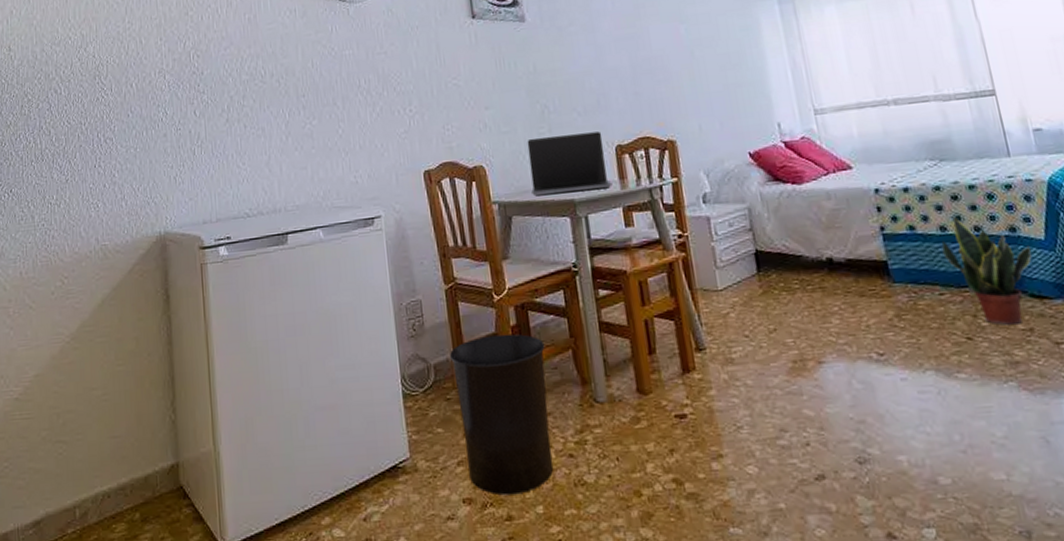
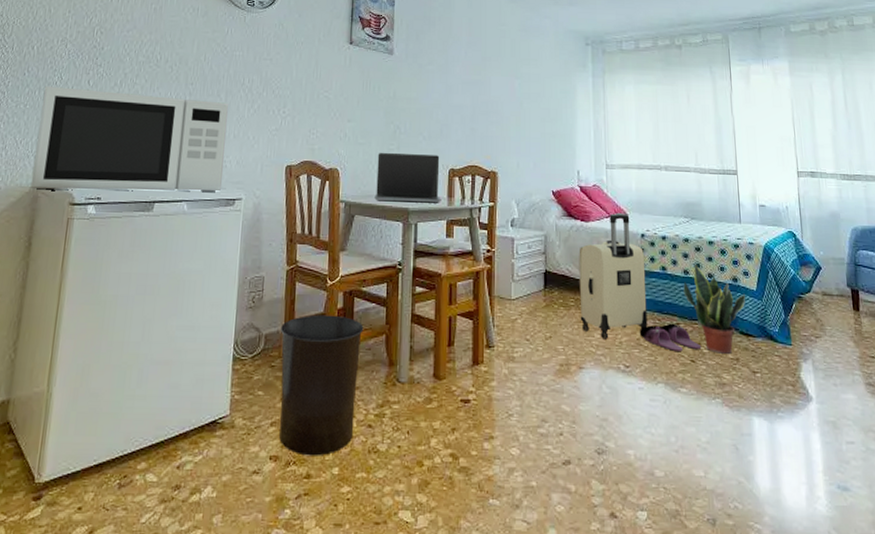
microwave: none [151,110,357,239] -> present [30,85,229,193]
suitcase: none [795,166,903,325] -> present [579,212,649,339]
slippers: none [890,294,979,330] -> present [639,323,702,352]

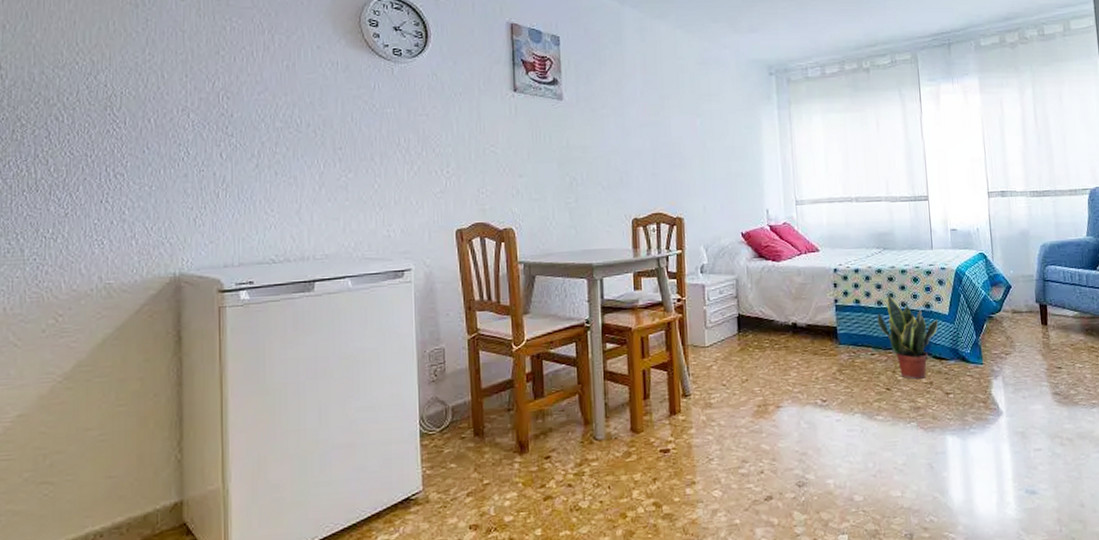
microwave: present [30,85,229,193] -> none [170,162,388,280]
waste bin: present [279,314,364,456] -> none [467,380,555,521]
laptop computer: present [374,152,442,203] -> none [555,205,627,259]
suitcase: present [579,212,649,339] -> none [771,249,844,377]
slippers: present [639,323,702,352] -> none [834,354,896,382]

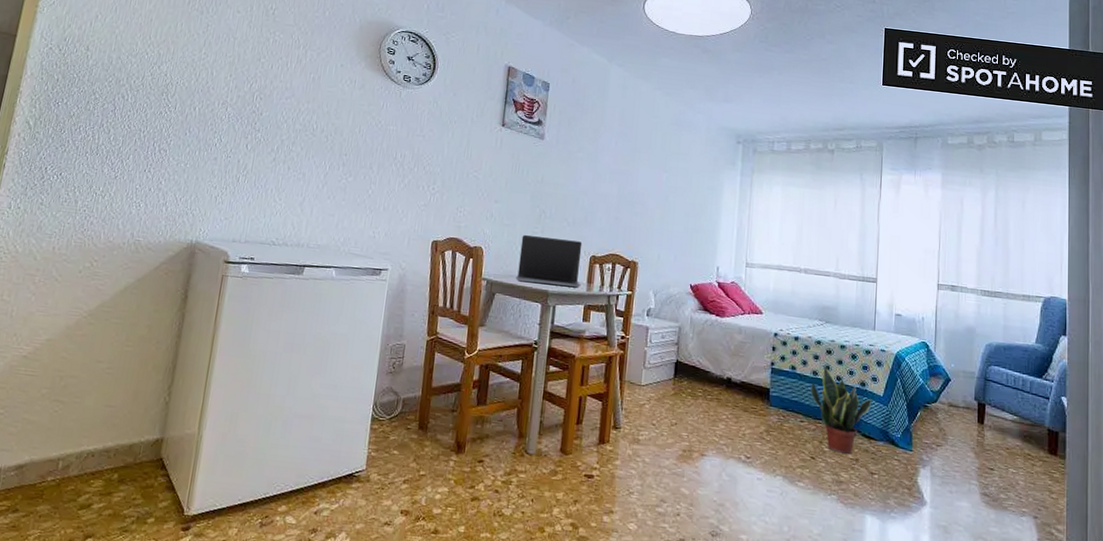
laptop computer: none [555,205,627,259] -> present [516,234,583,288]

